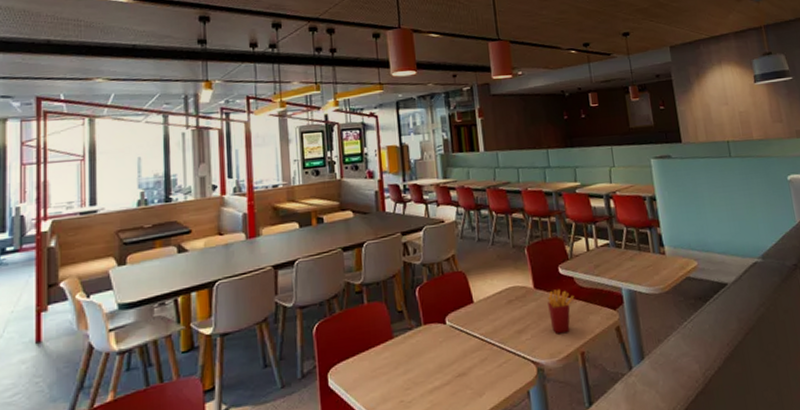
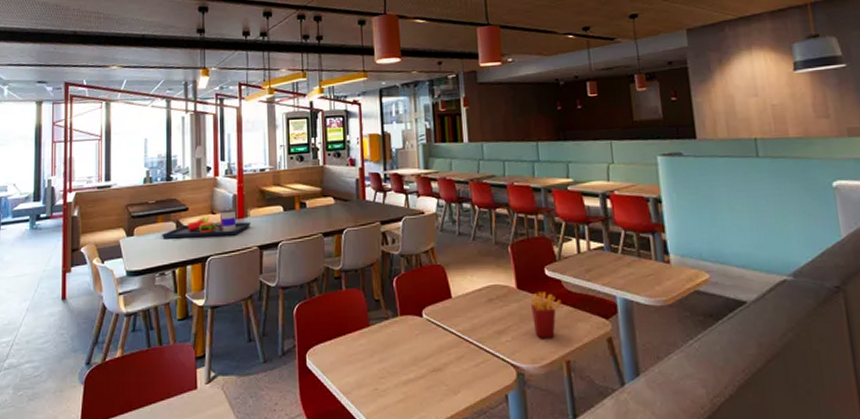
food tray: none [159,219,263,266] -> present [161,200,251,239]

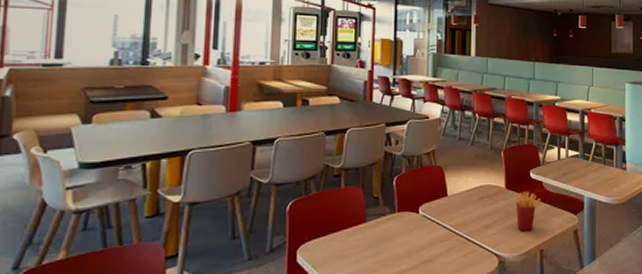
food tray: present [161,200,251,239] -> none [129,91,244,129]

